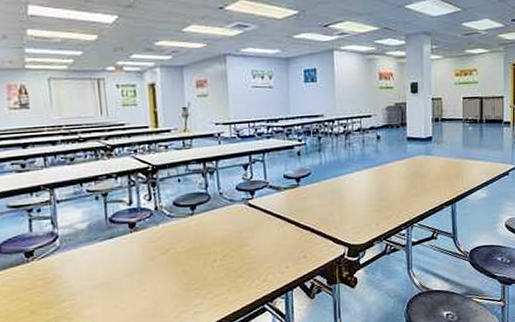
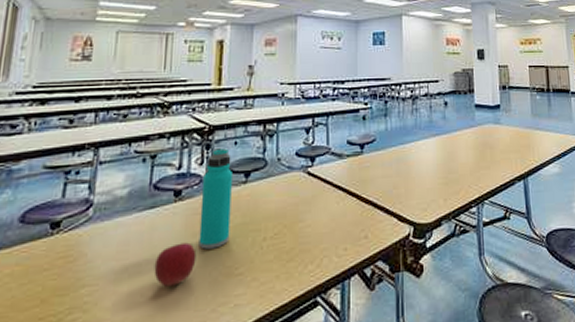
apple: none [121,265,157,300] -> present [154,242,197,287]
water bottle: none [153,184,184,270] -> present [199,147,232,249]

